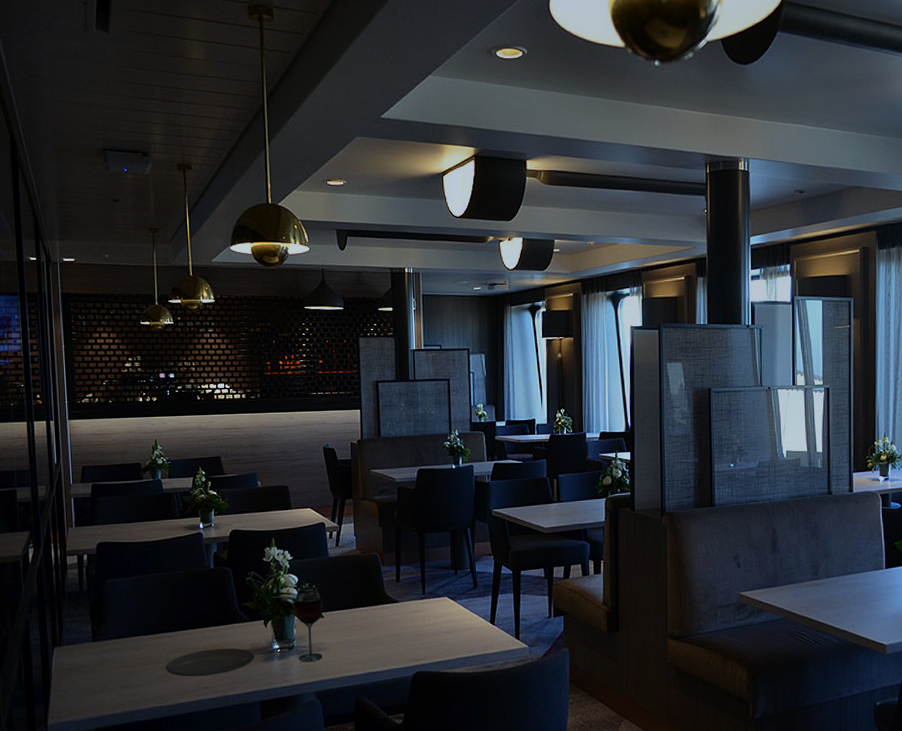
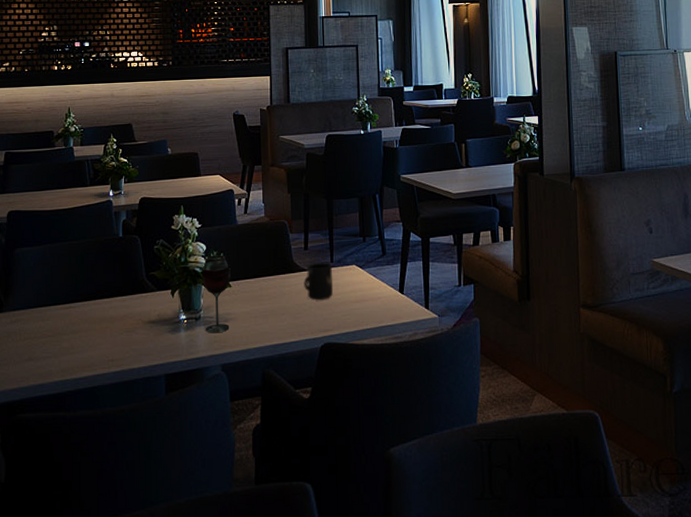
plate: present [165,648,255,677] -> none [71,318,162,349]
cup: none [396,594,425,630] -> present [304,262,333,300]

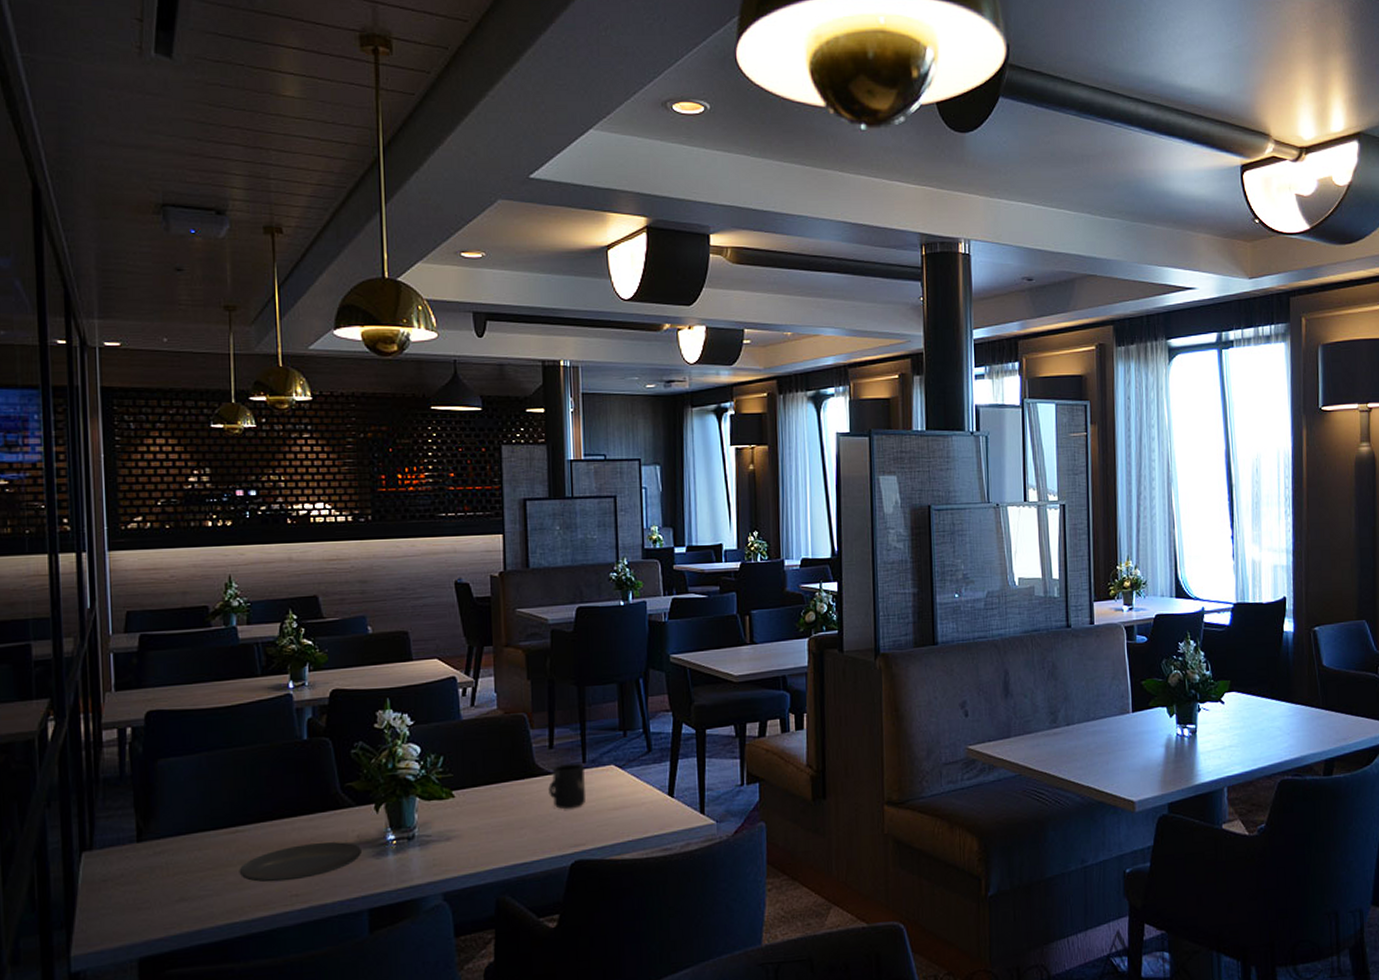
plate: none [71,318,162,349] -> present [239,842,363,883]
wineglass: present [202,255,231,333] -> none [416,758,454,856]

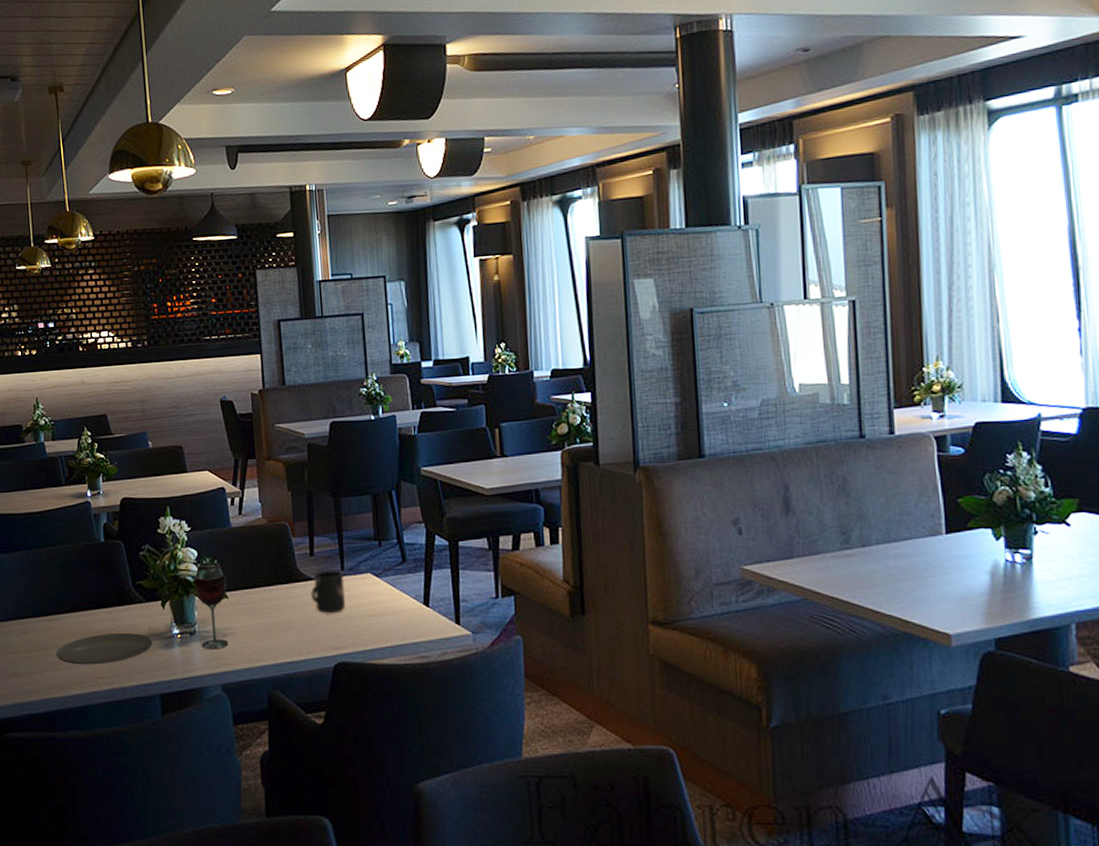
wineglass: none [416,758,454,856] -> present [194,562,229,650]

